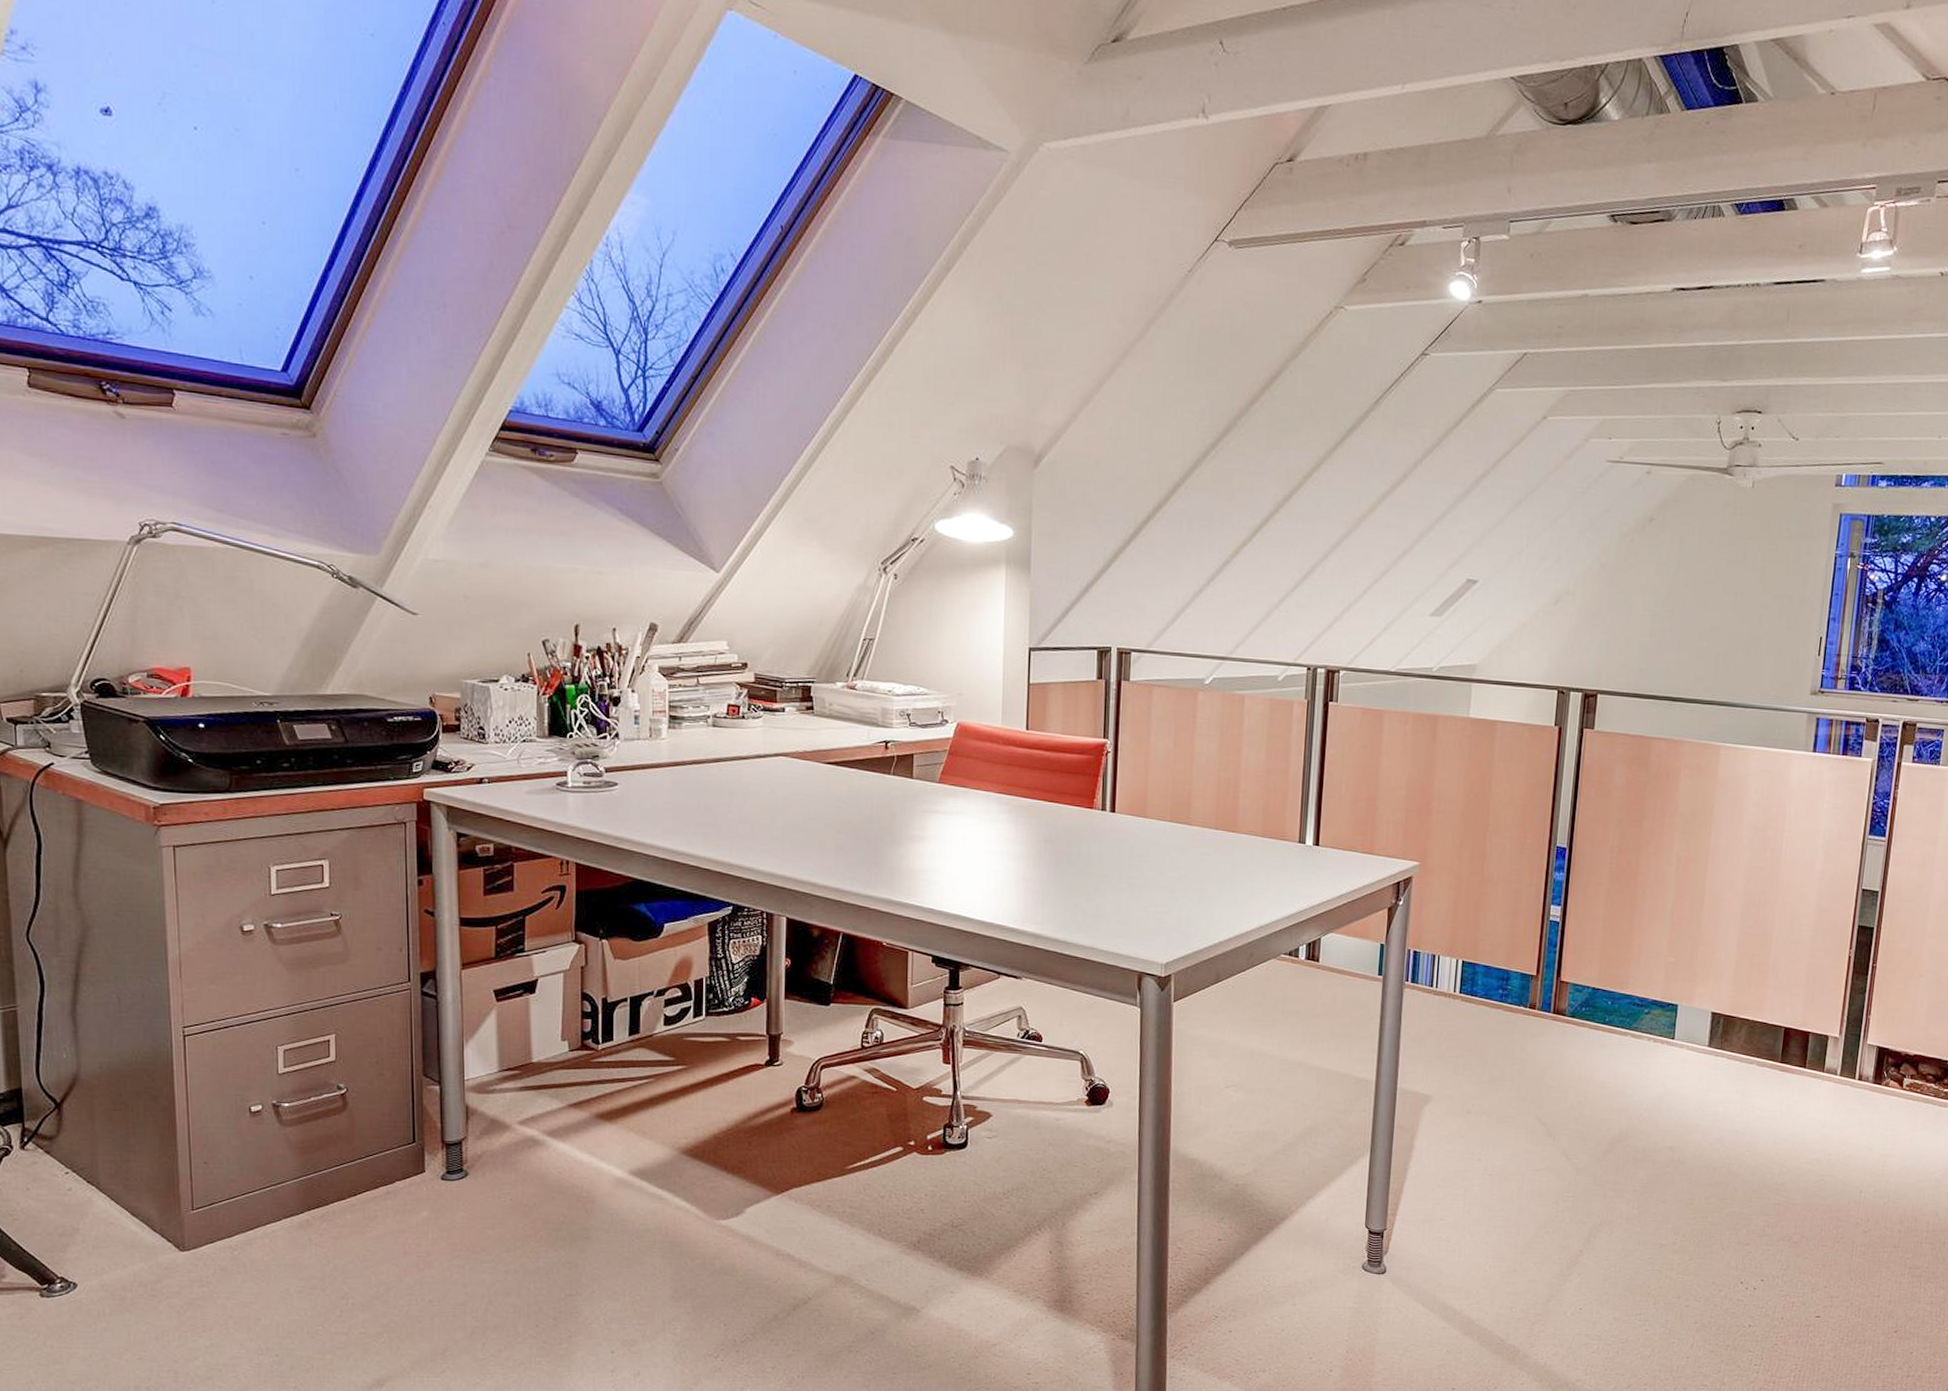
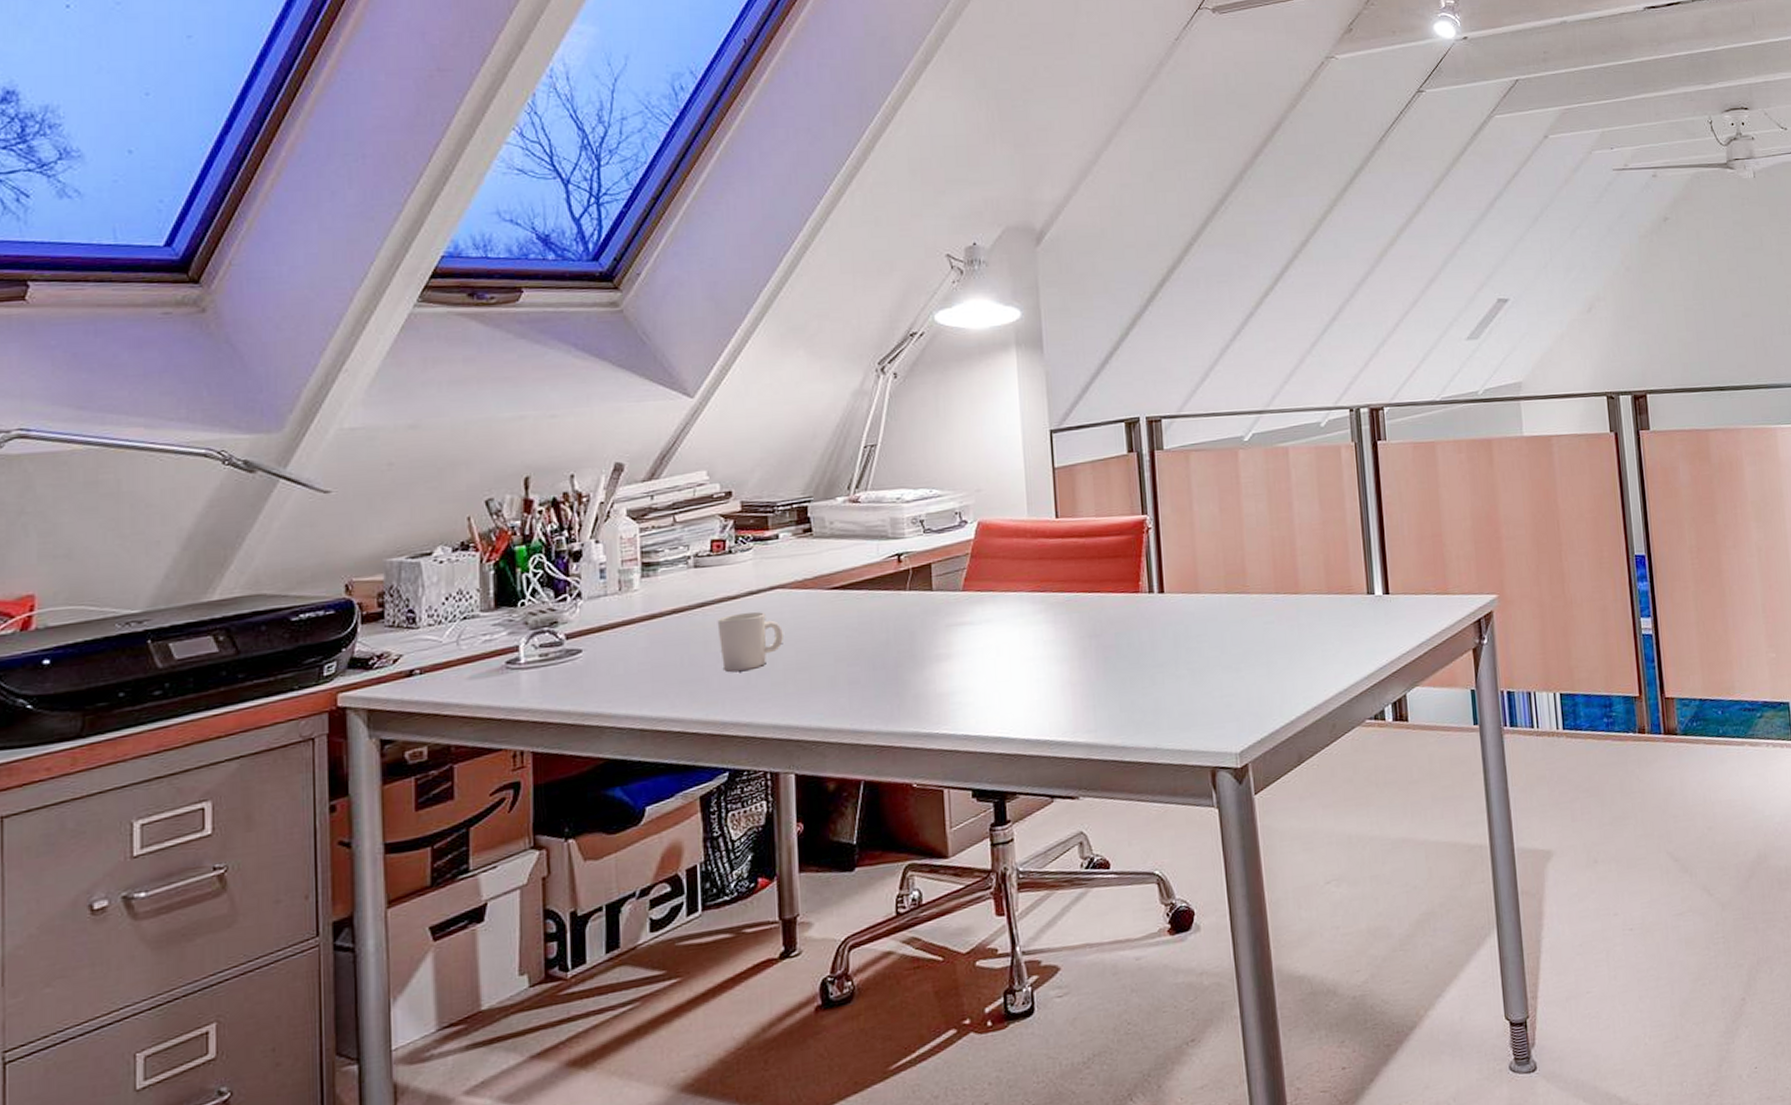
mug: none [729,772,784,824] -> present [717,611,783,673]

